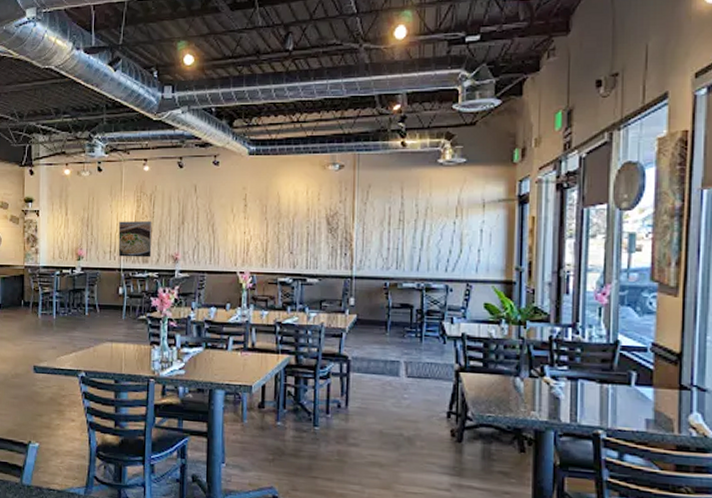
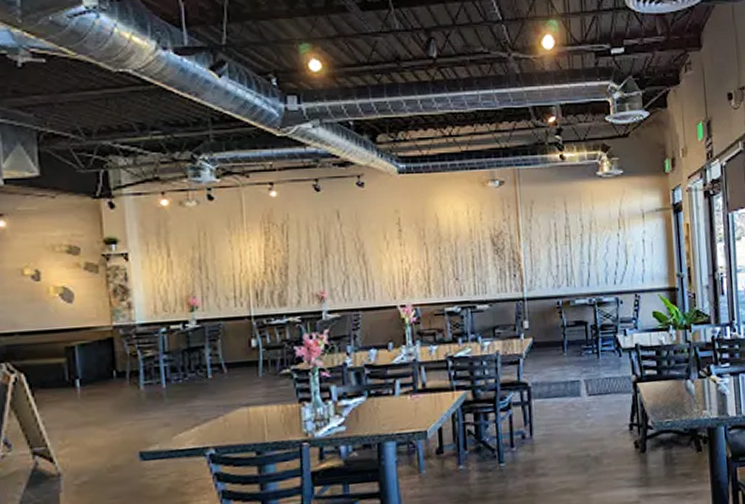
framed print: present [118,221,152,258] -> none [243,257,290,302]

